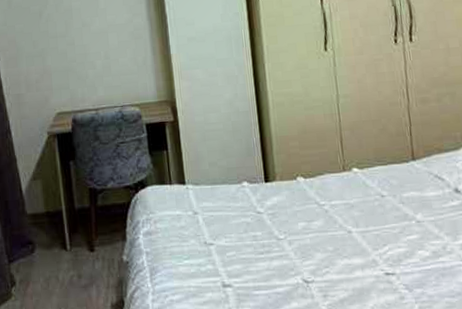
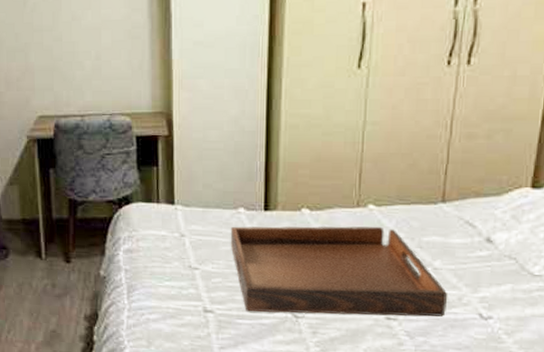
serving tray: none [237,187,435,282] -> present [230,226,447,317]

